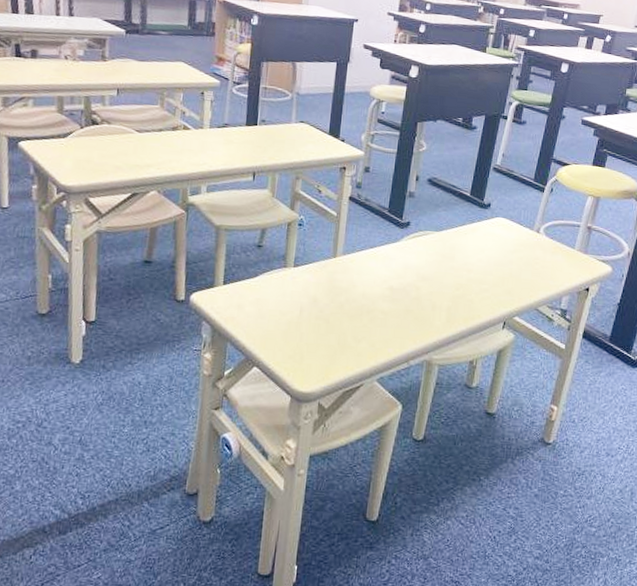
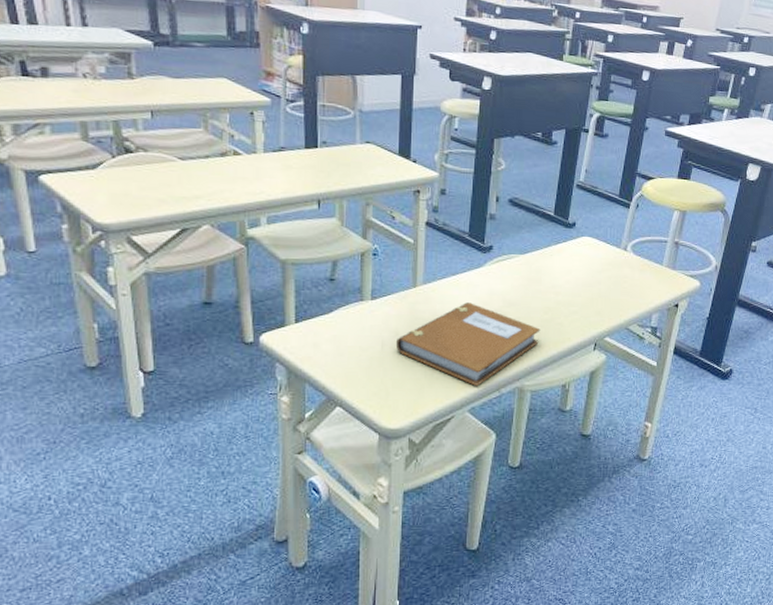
notebook: none [312,274,451,356] -> present [395,302,541,386]

